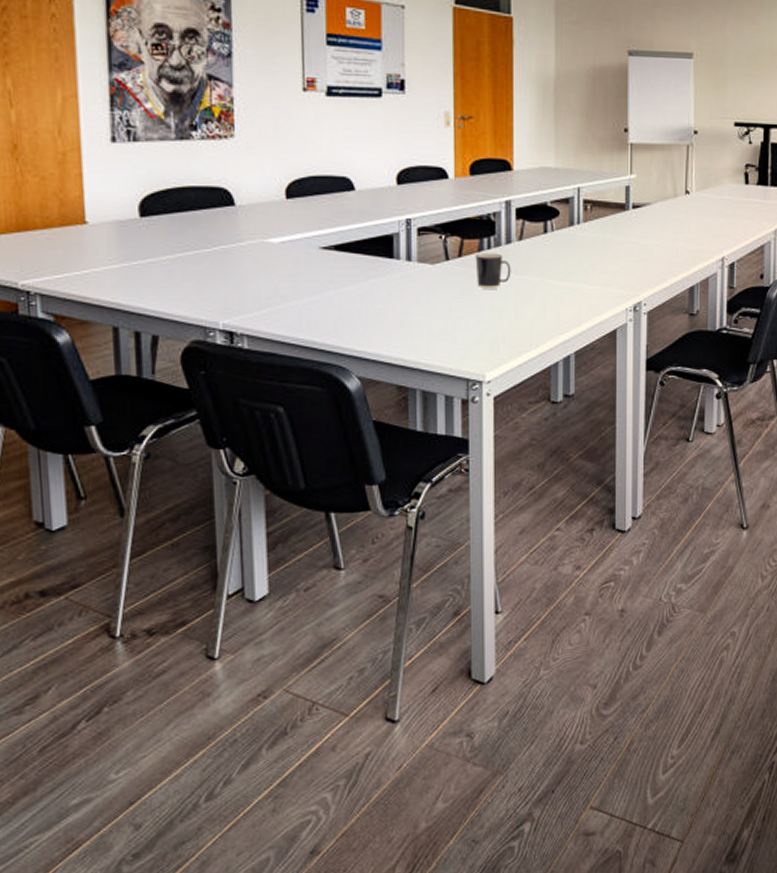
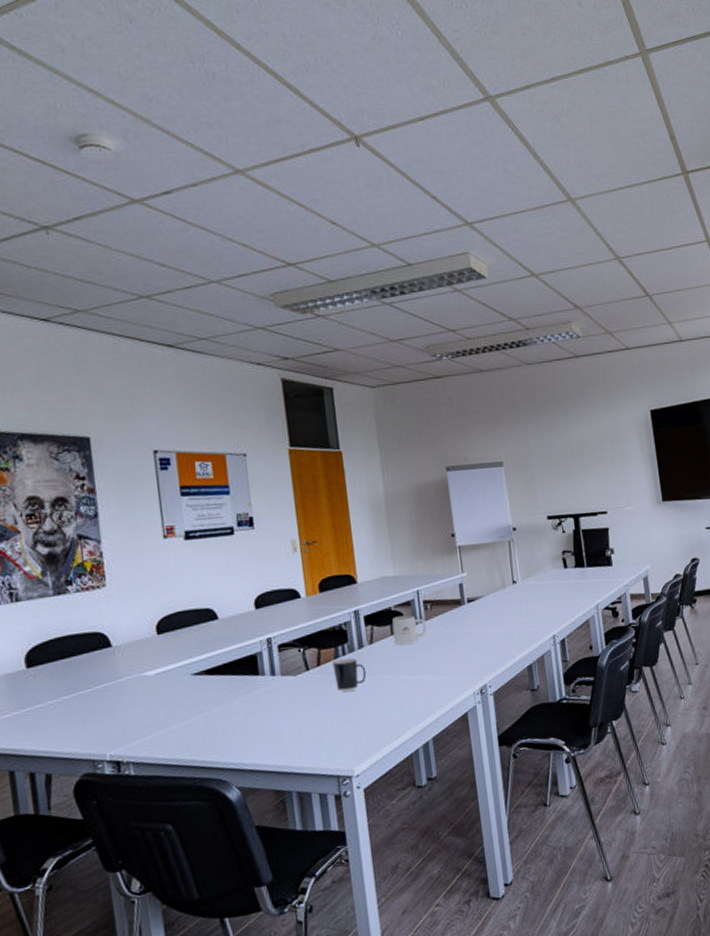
mug: none [545,214,584,247] -> present [391,615,427,646]

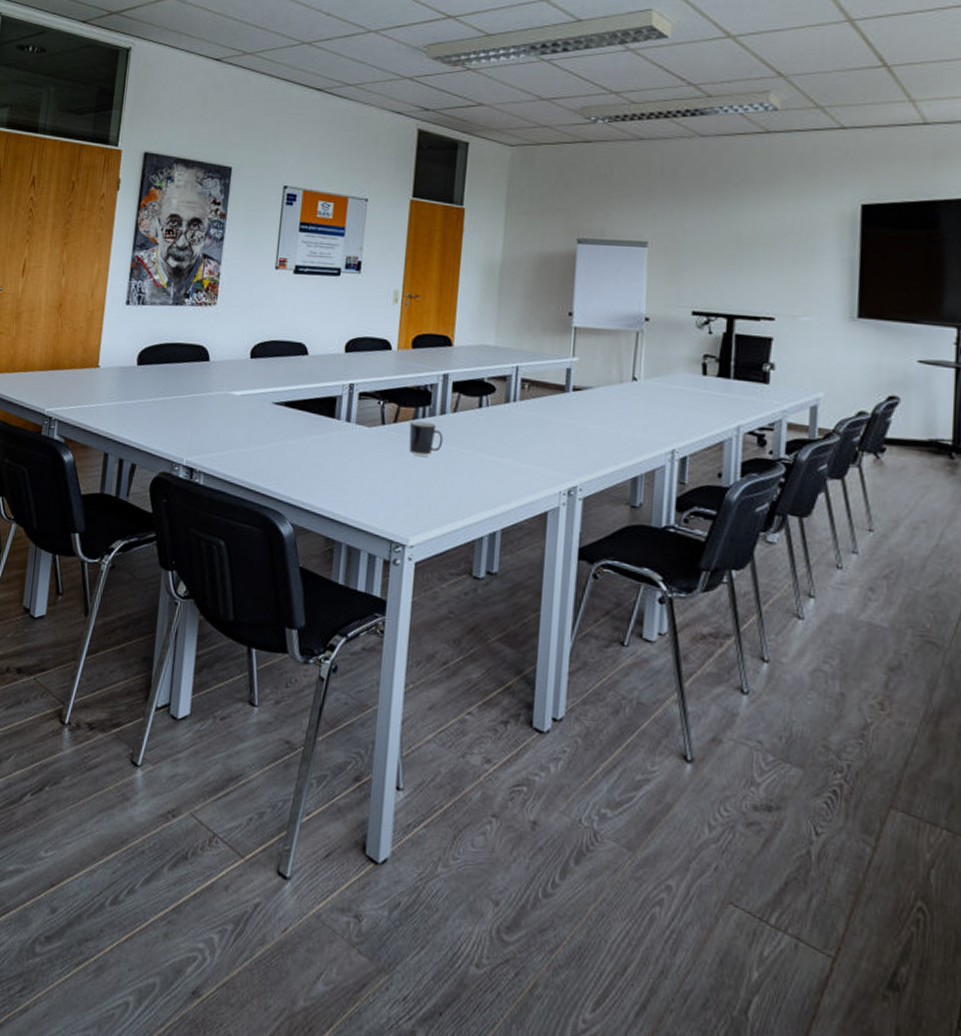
mug: present [391,615,427,646] -> none [479,389,520,423]

